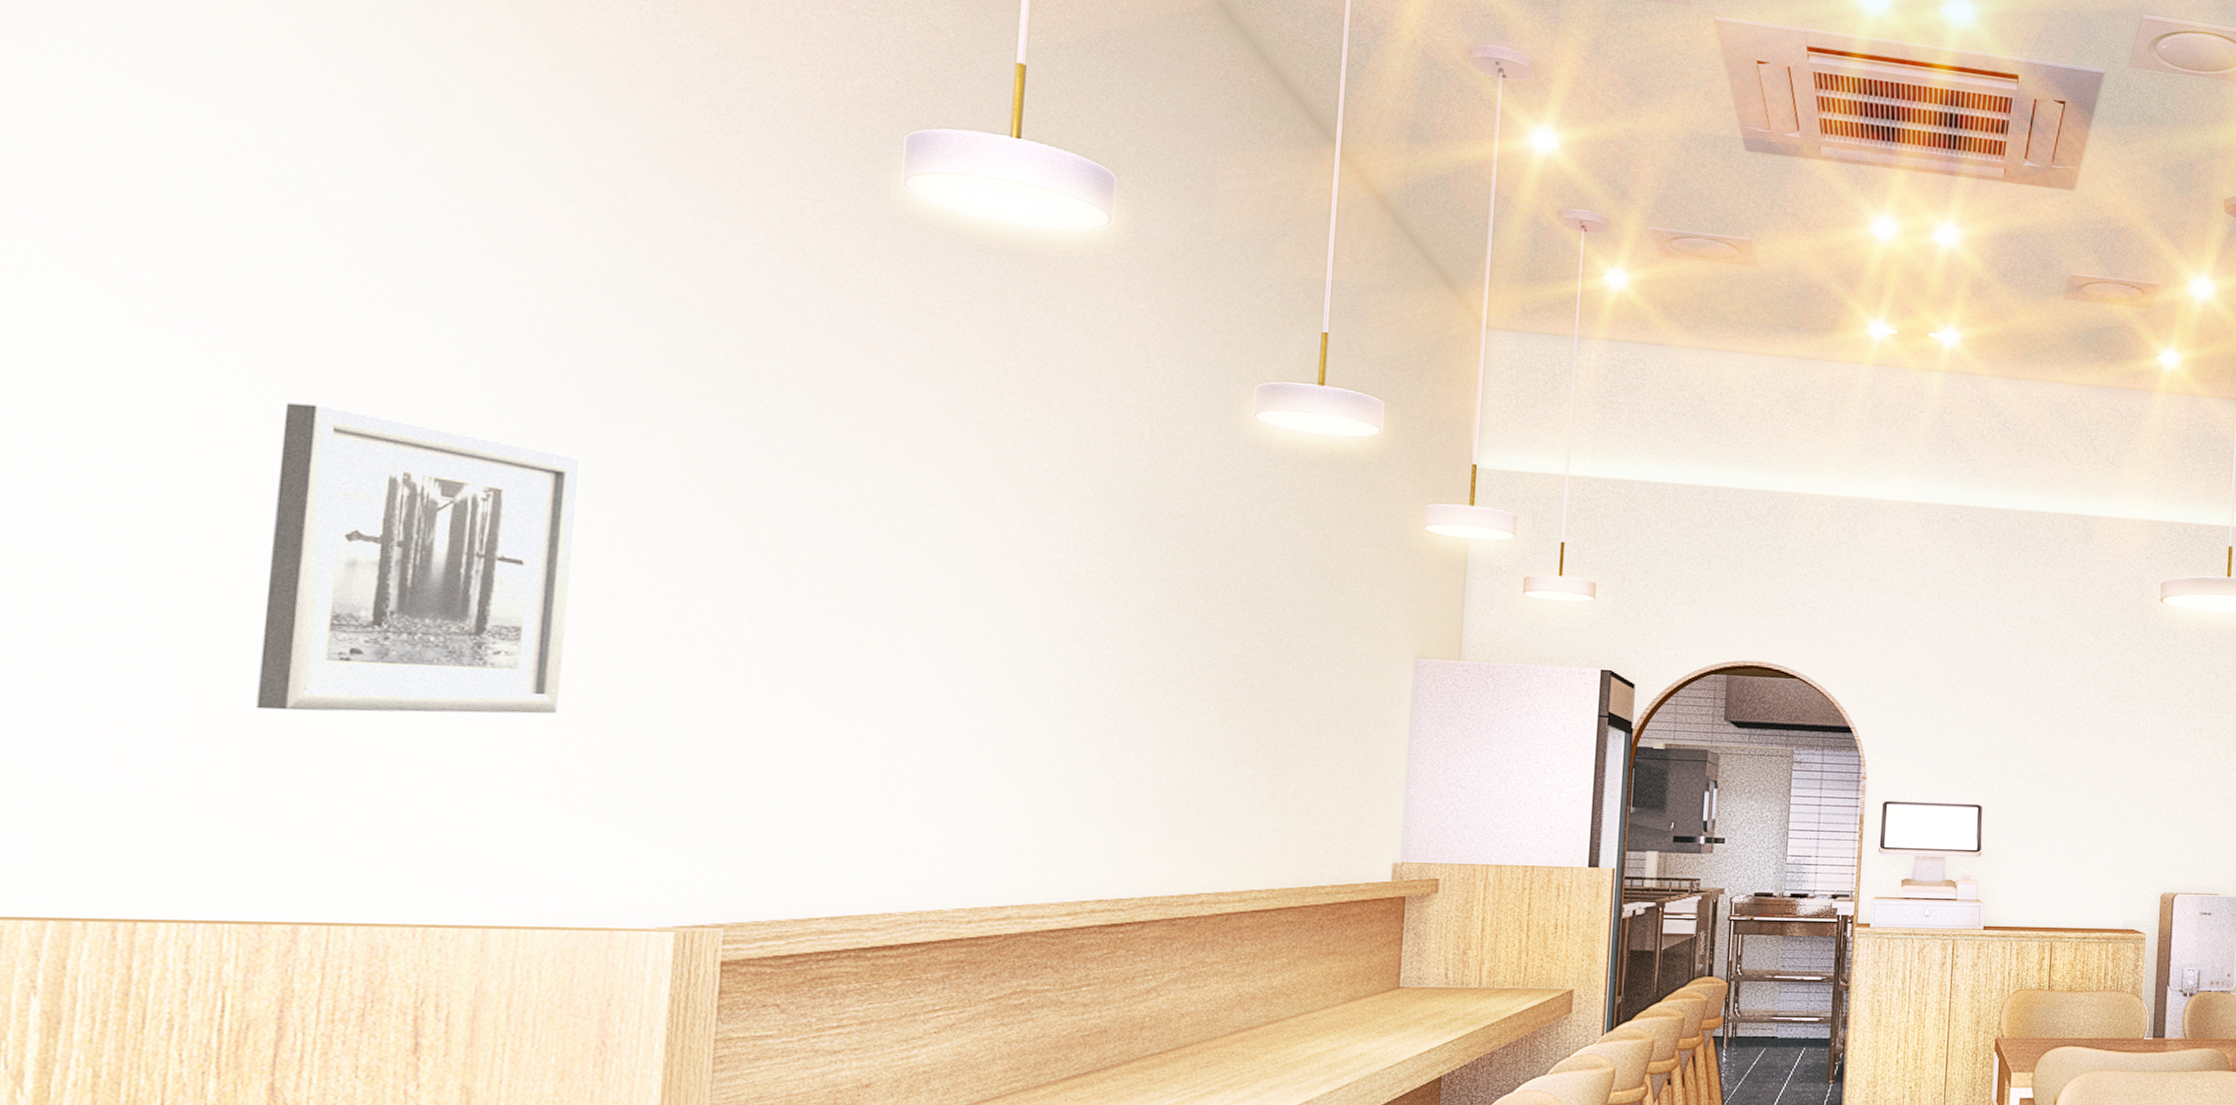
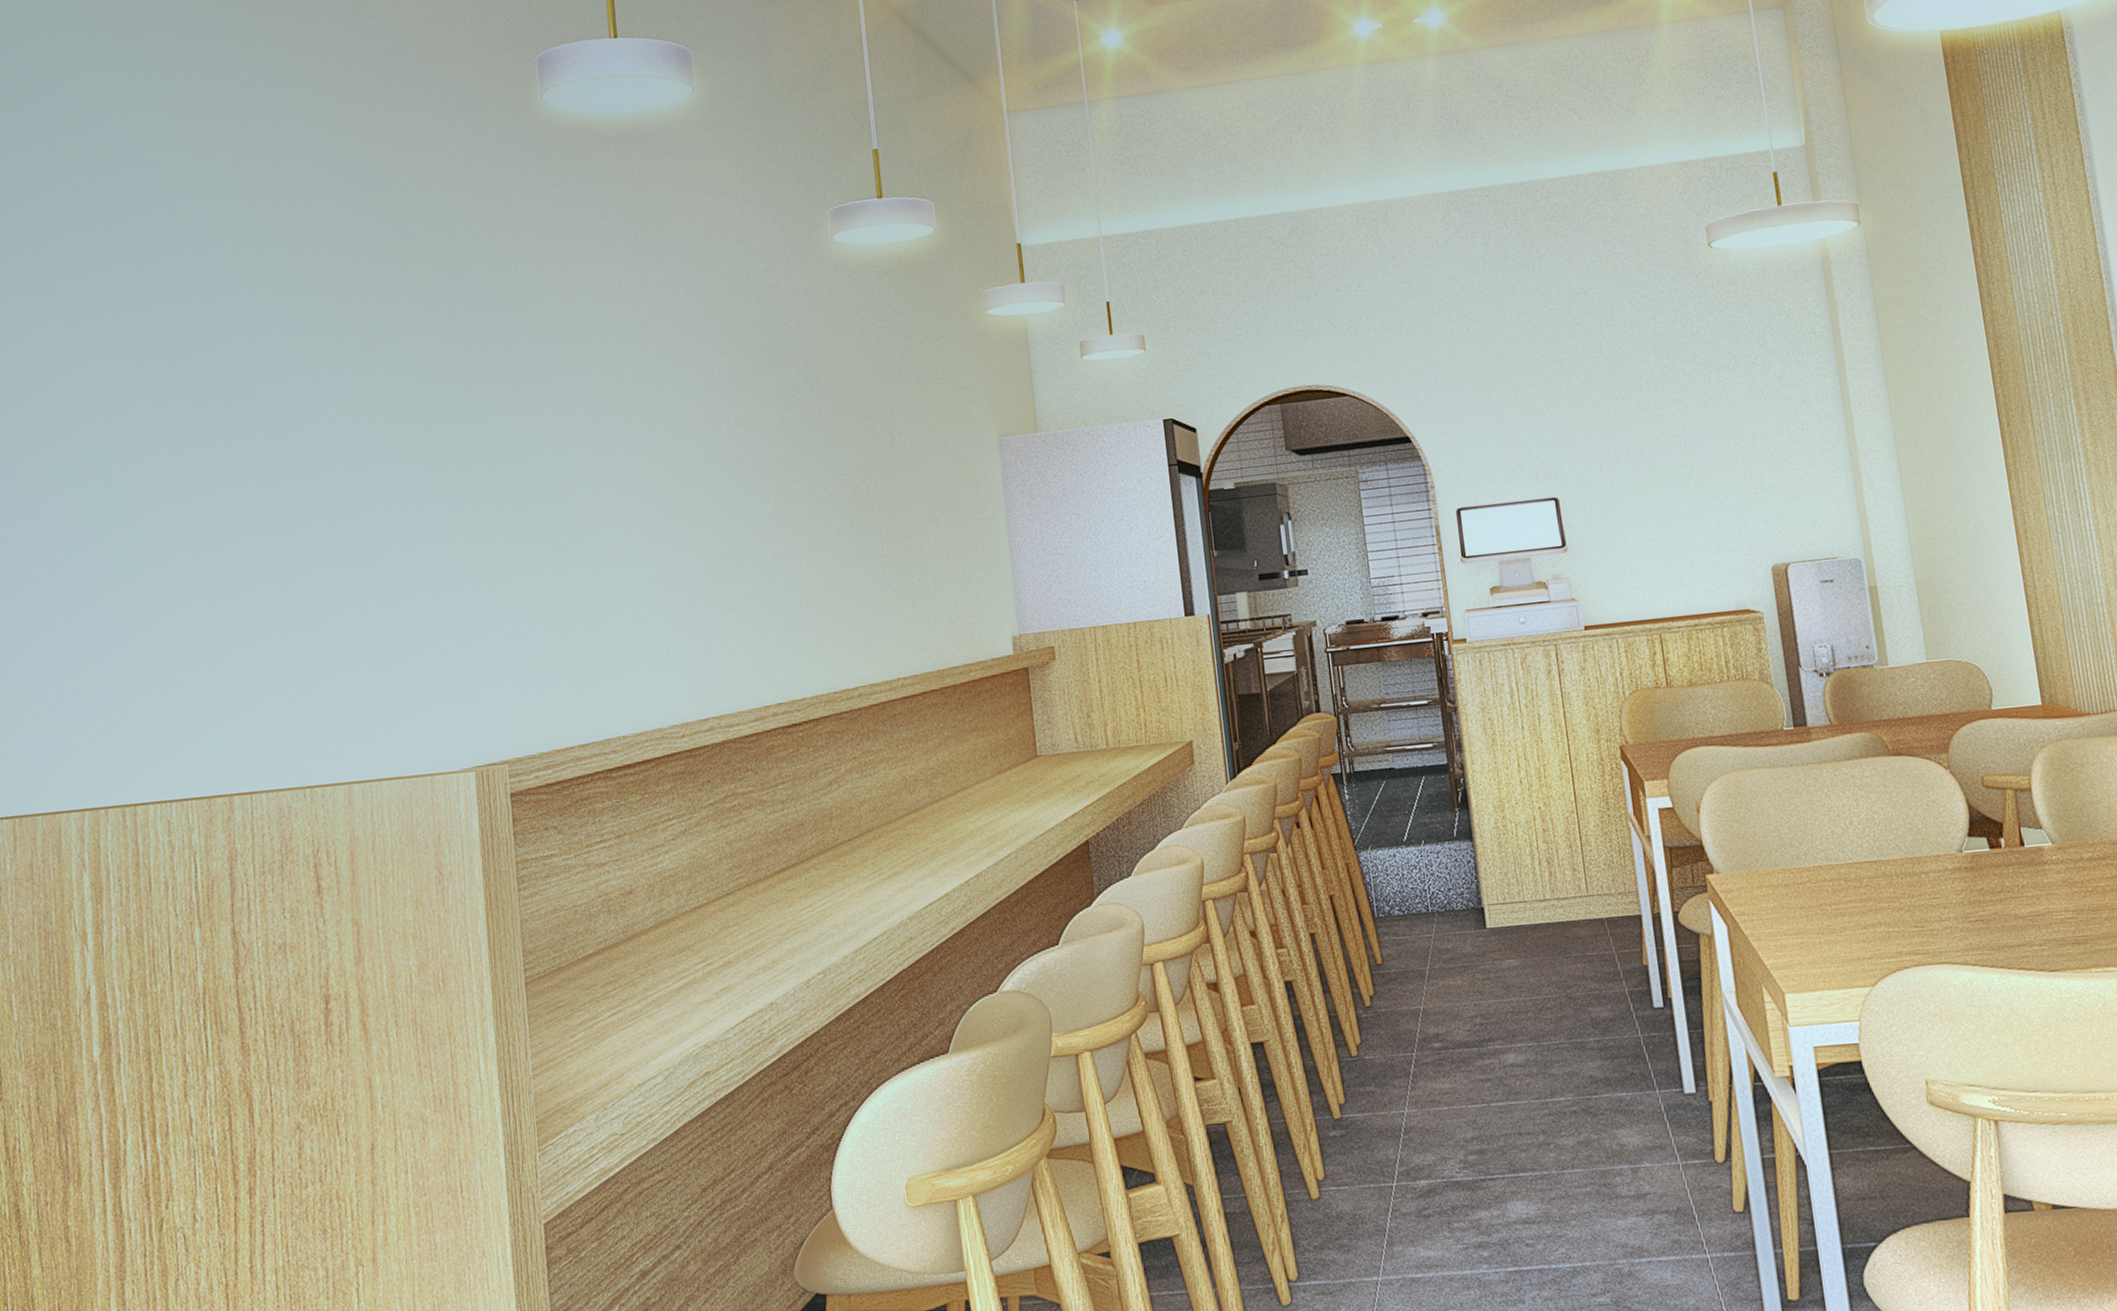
wall art: present [256,403,581,714] -> none [170,374,372,625]

